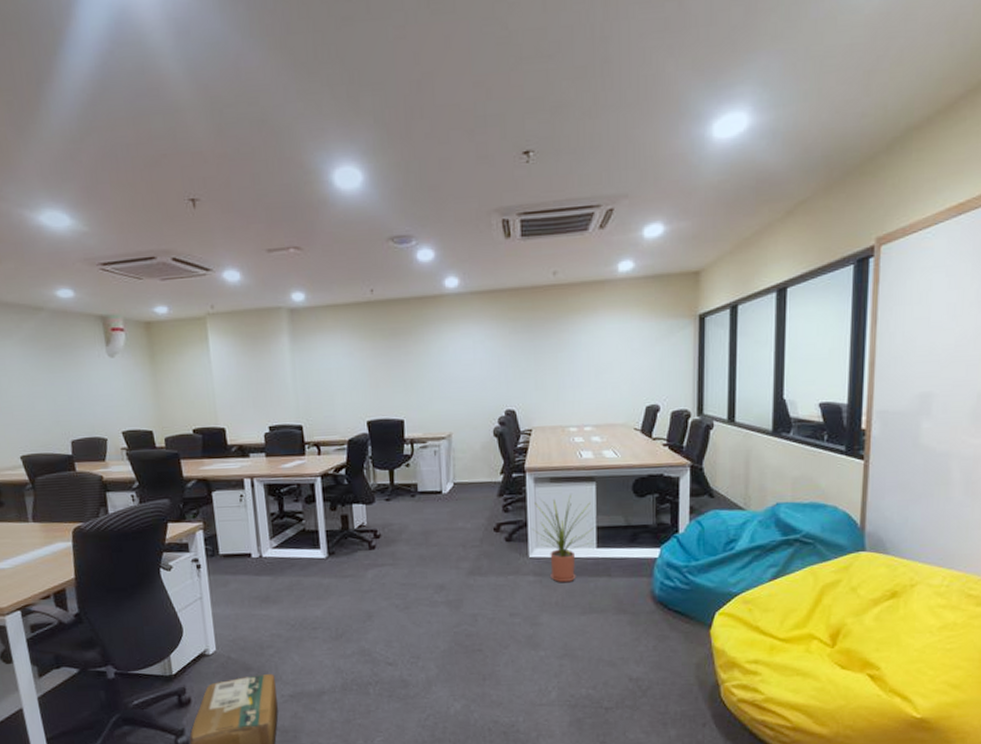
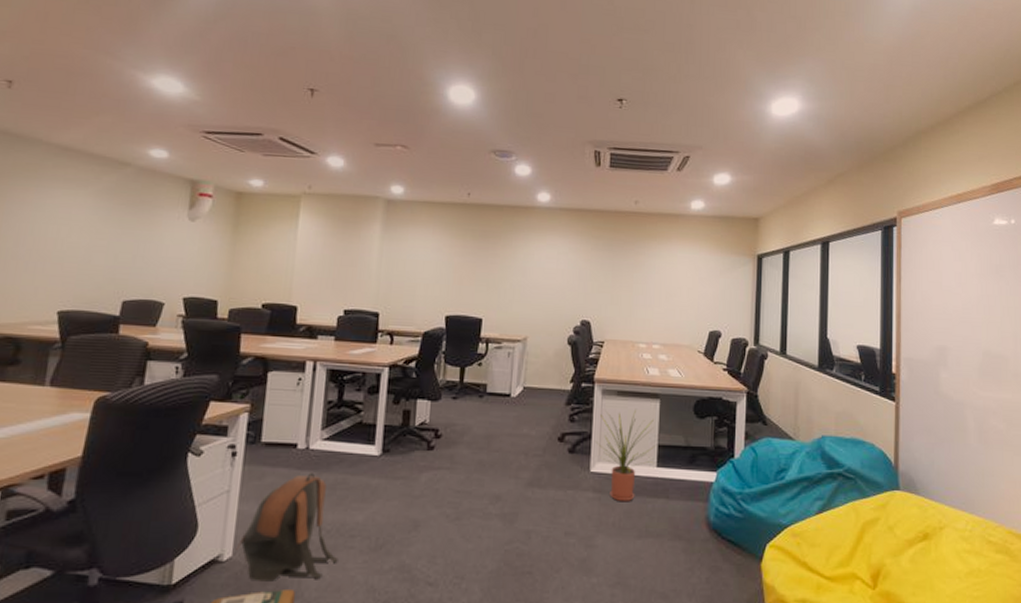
backpack: none [218,577,306,669] -> present [236,473,338,582]

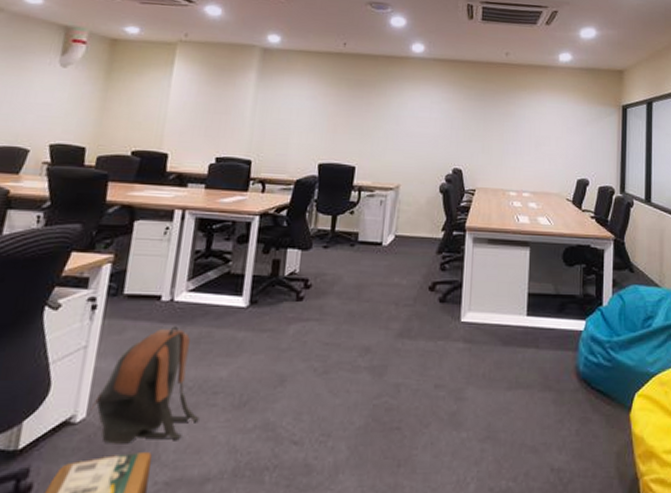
house plant: present [596,409,656,502] -> none [467,258,526,353]

